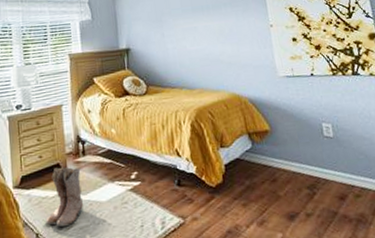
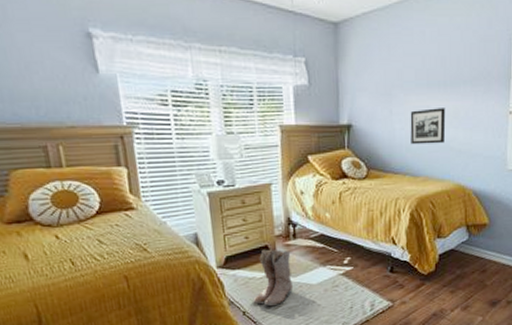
picture frame: none [180,27,215,61] -> present [410,108,446,145]

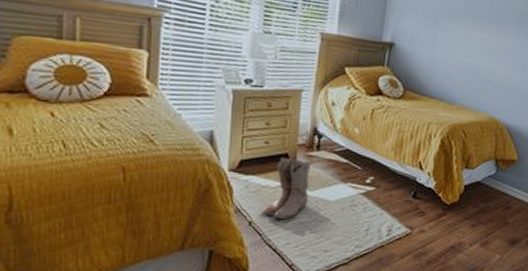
picture frame: present [410,108,446,145] -> none [450,39,489,75]

